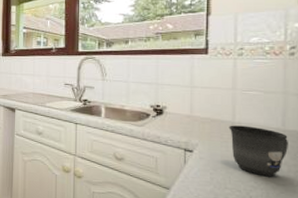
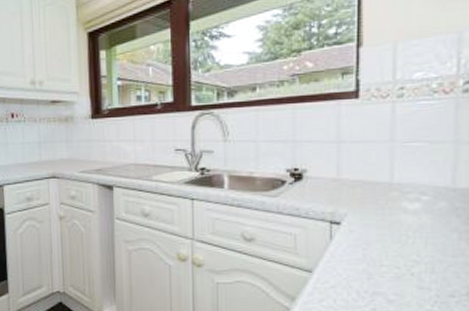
mug: present [229,125,288,177] -> none [385,186,459,248]

